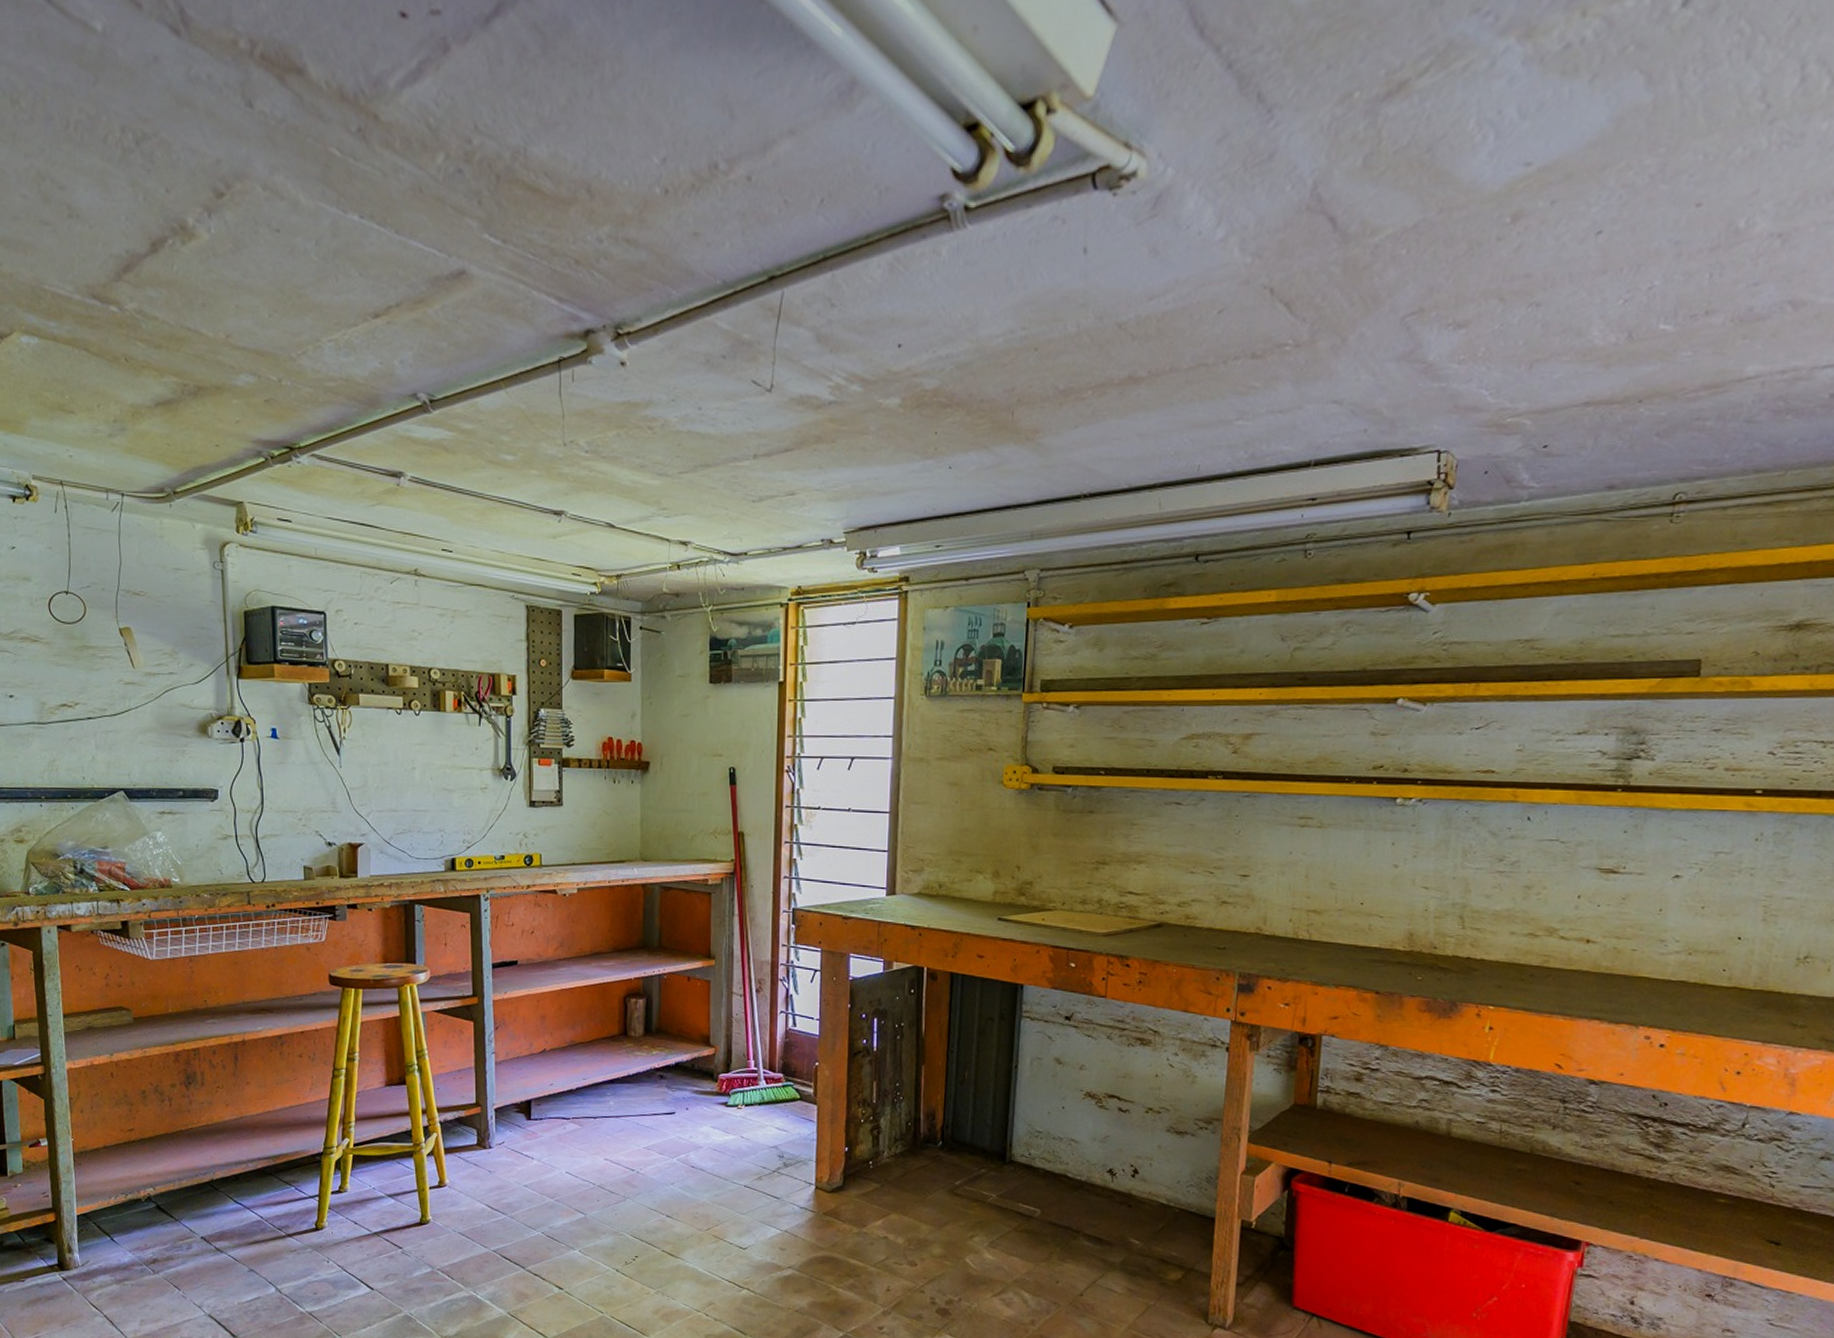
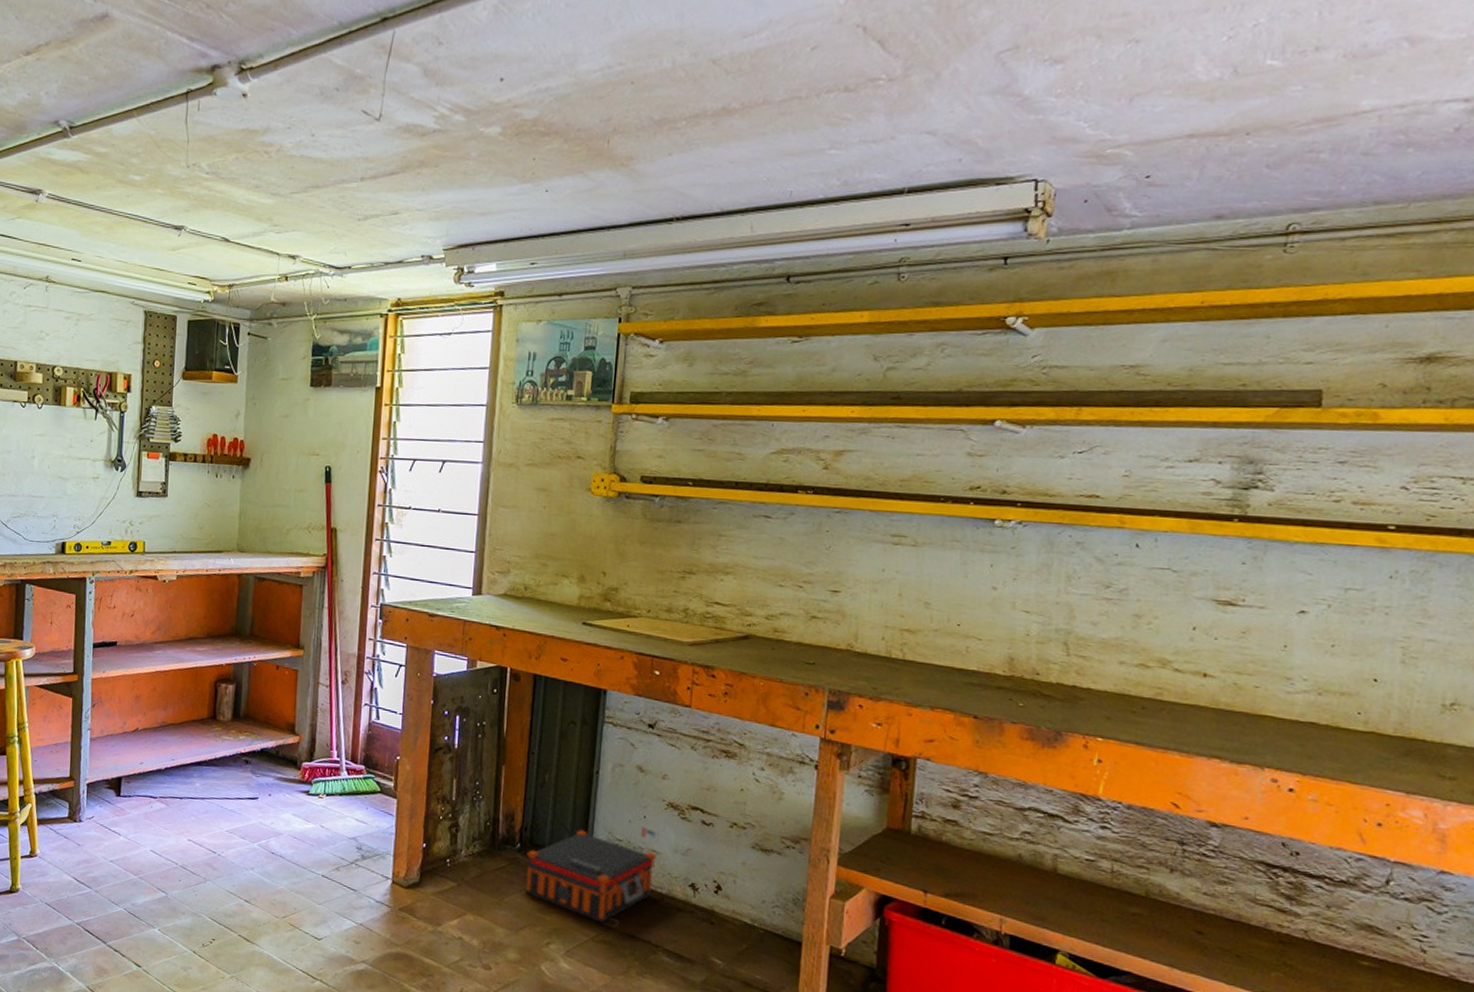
toolbox: none [948,1117,1078,1213] -> present [525,826,660,923]

